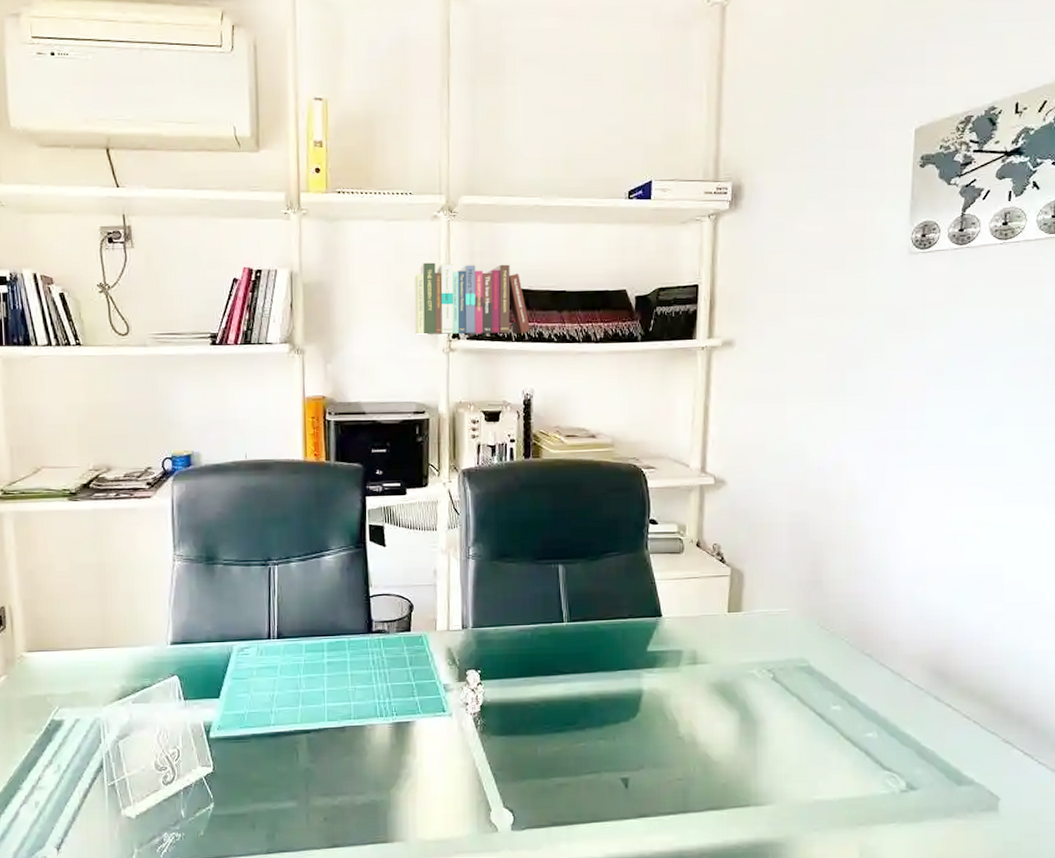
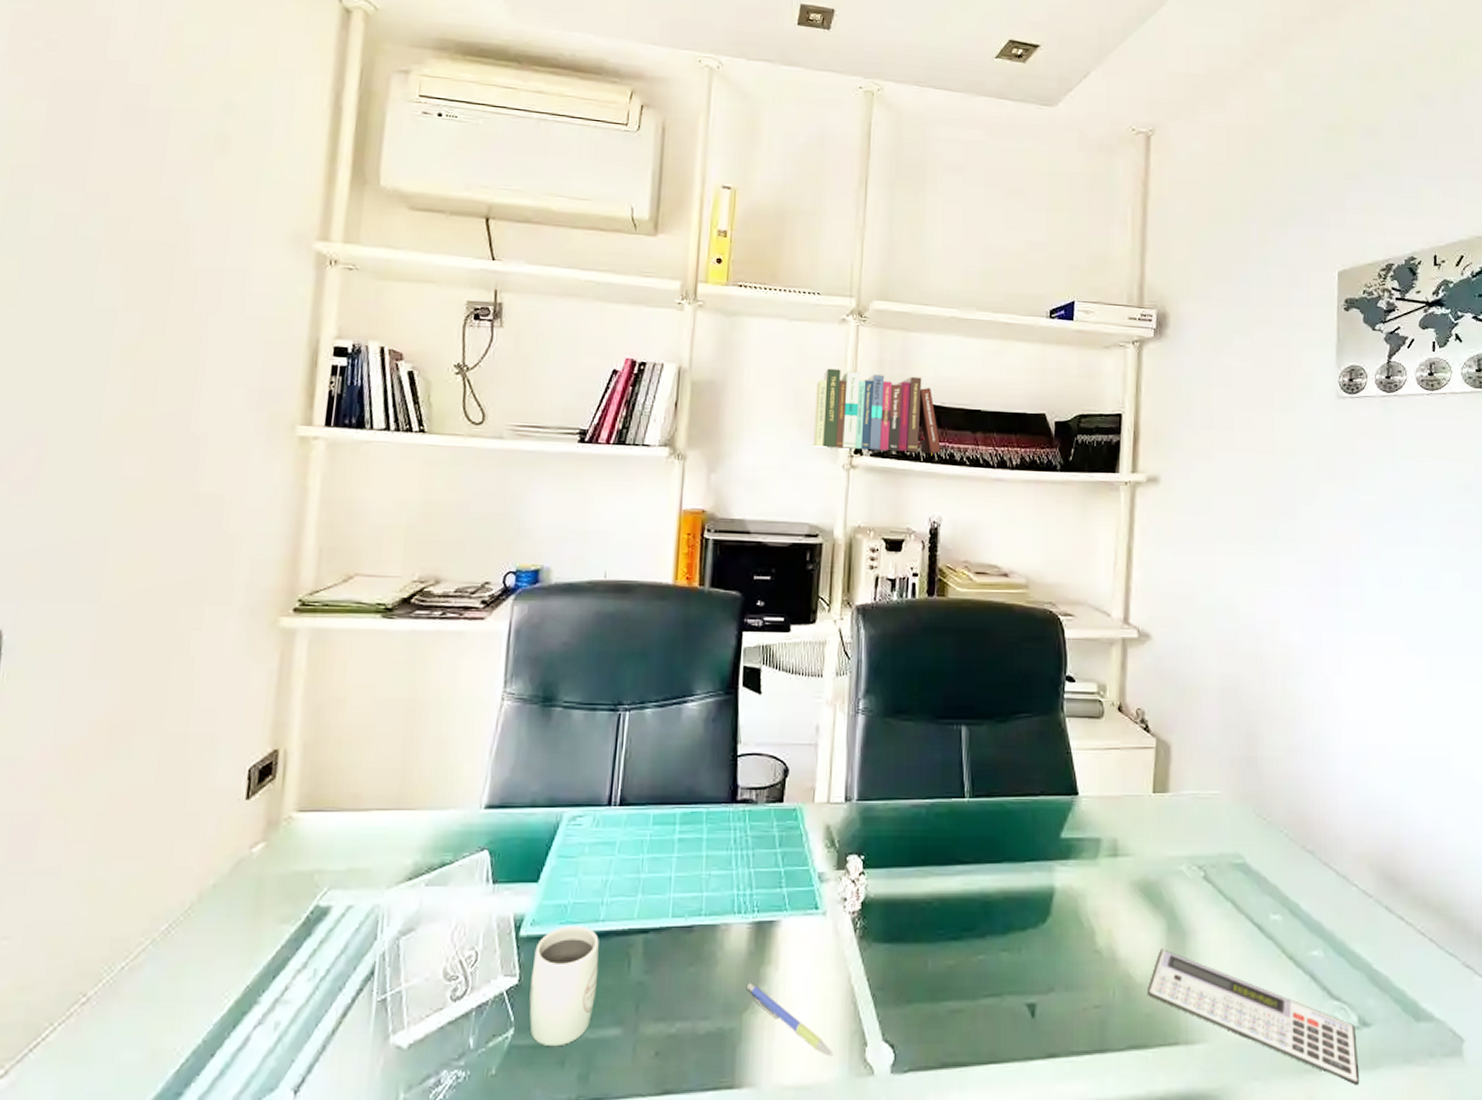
mug: none [222,729,274,816] -> present [529,925,599,1047]
pen: none [391,767,464,819] -> present [746,983,832,1057]
calculator: none [724,734,906,834] -> present [1148,949,1360,1085]

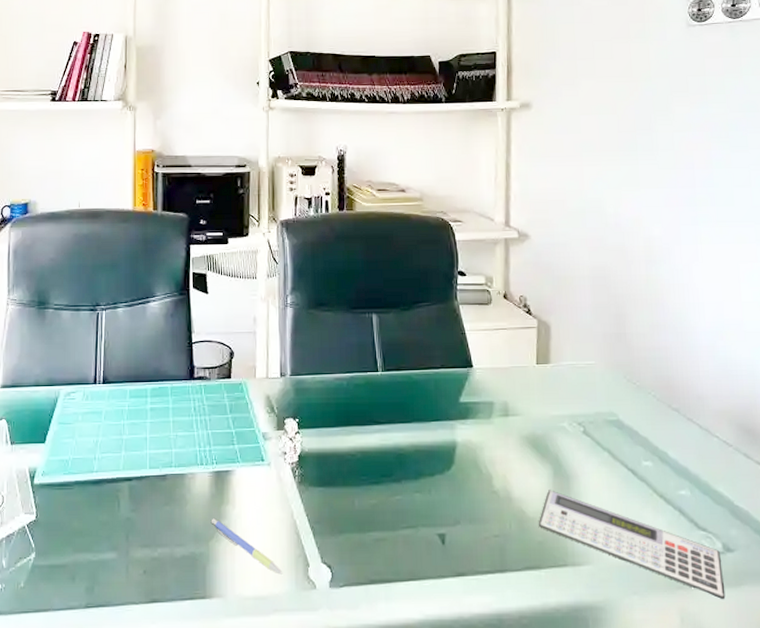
mug: present [529,925,599,1047] -> none [45,475,96,567]
books: present [813,368,941,455] -> none [237,29,343,95]

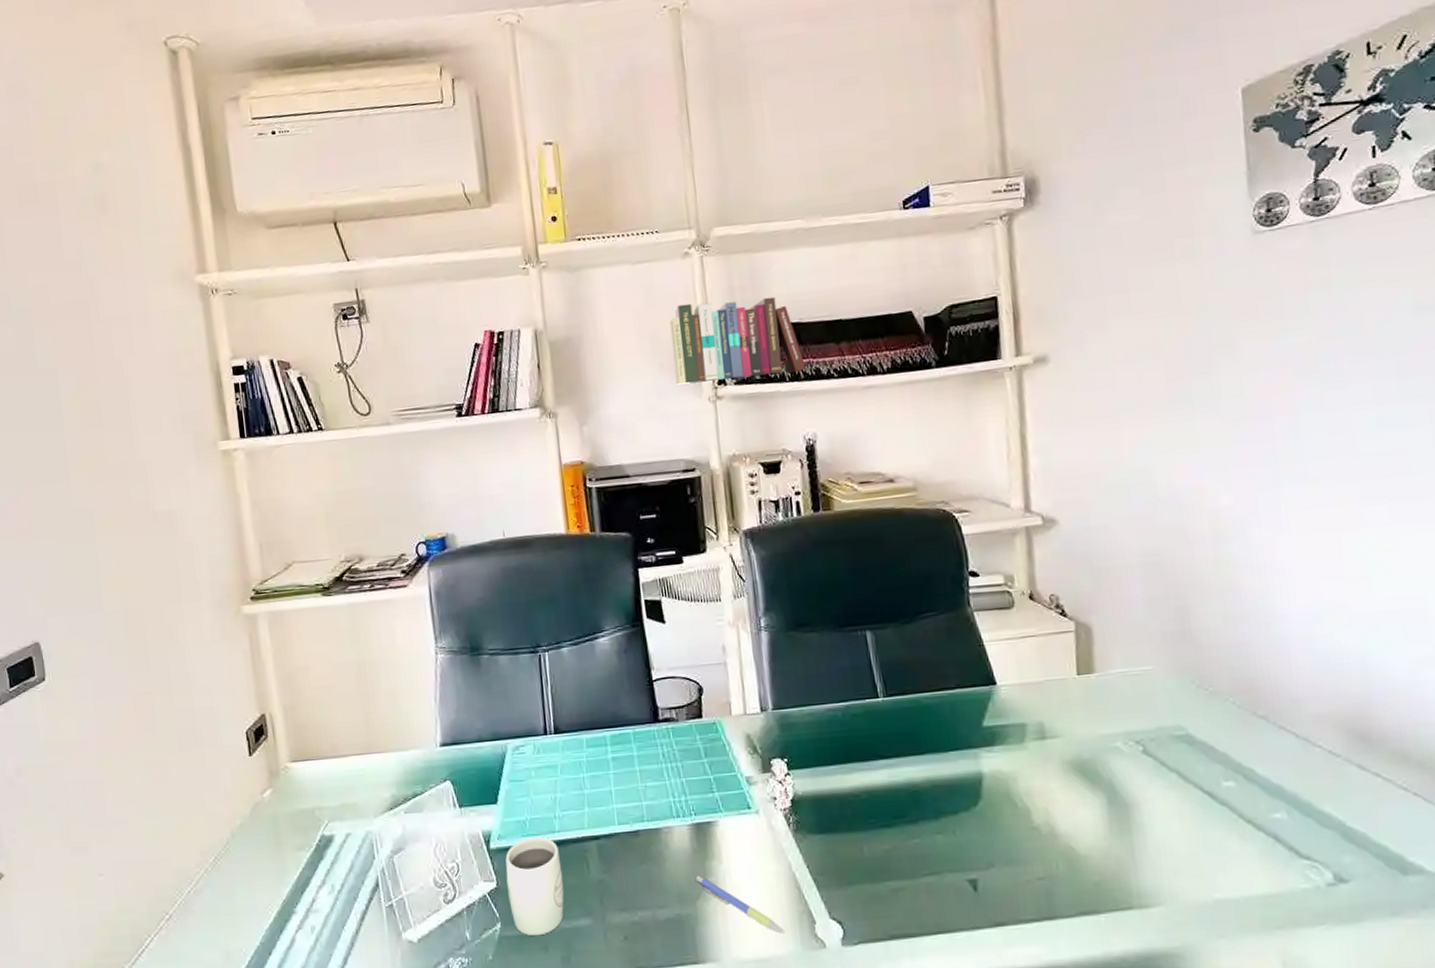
mug: none [45,475,96,567] -> present [505,836,564,937]
books: none [237,29,343,95] -> present [670,296,806,385]
calculator: present [539,490,726,599] -> none [1093,822,1340,938]

